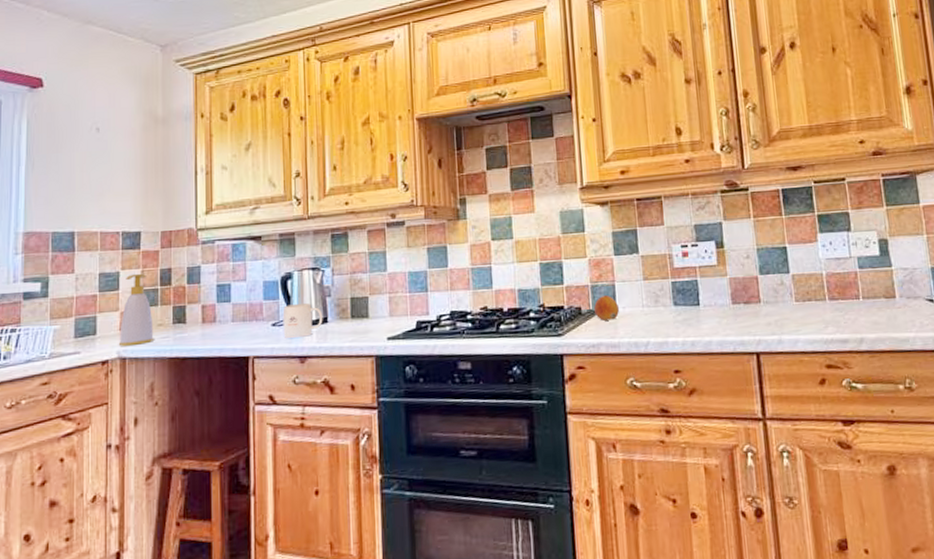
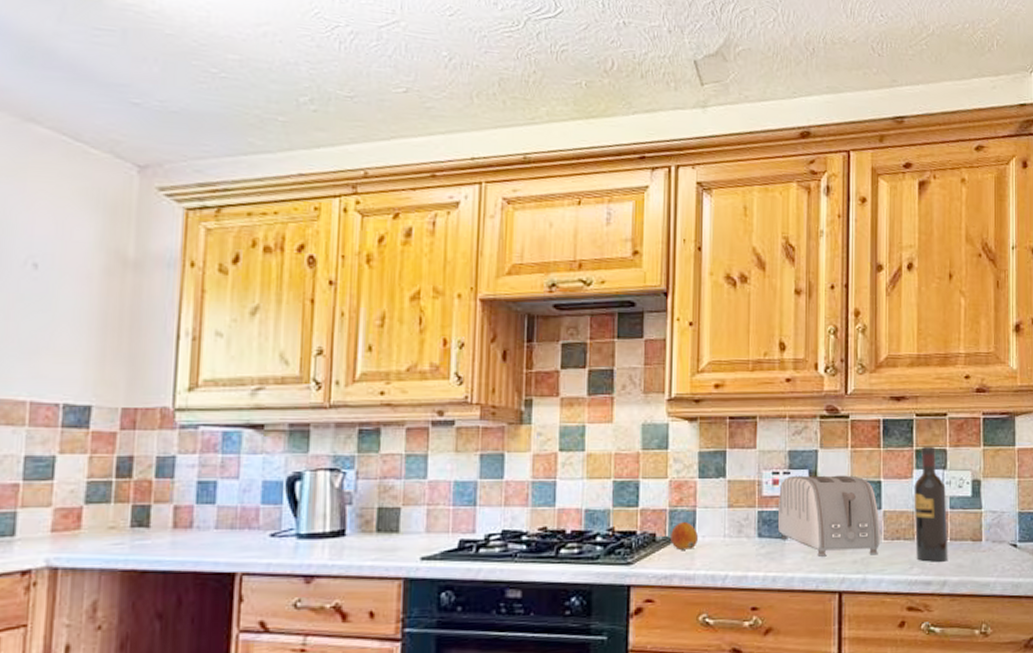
soap bottle: present [118,273,154,347] -> none [47,460,102,554]
mug: present [282,303,323,339] -> none [284,511,340,554]
toaster: none [689,243,793,321] -> present [777,475,881,557]
wine bottle: none [819,210,863,321] -> present [914,446,948,562]

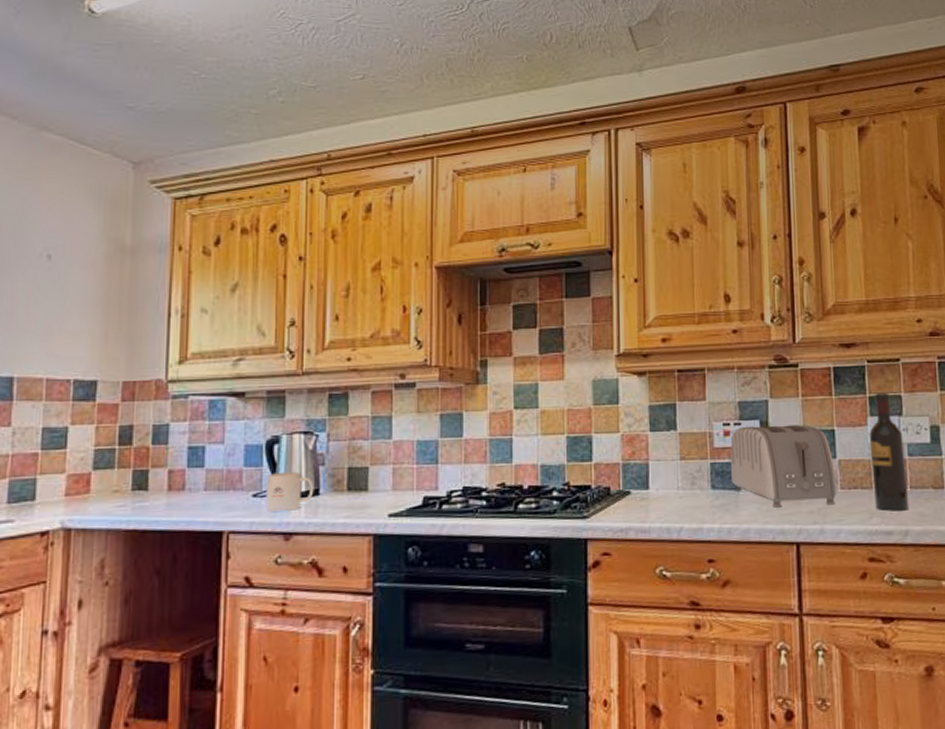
mug: none [284,511,340,554] -> present [265,472,314,513]
fruit: present [671,521,698,550] -> none [625,474,651,503]

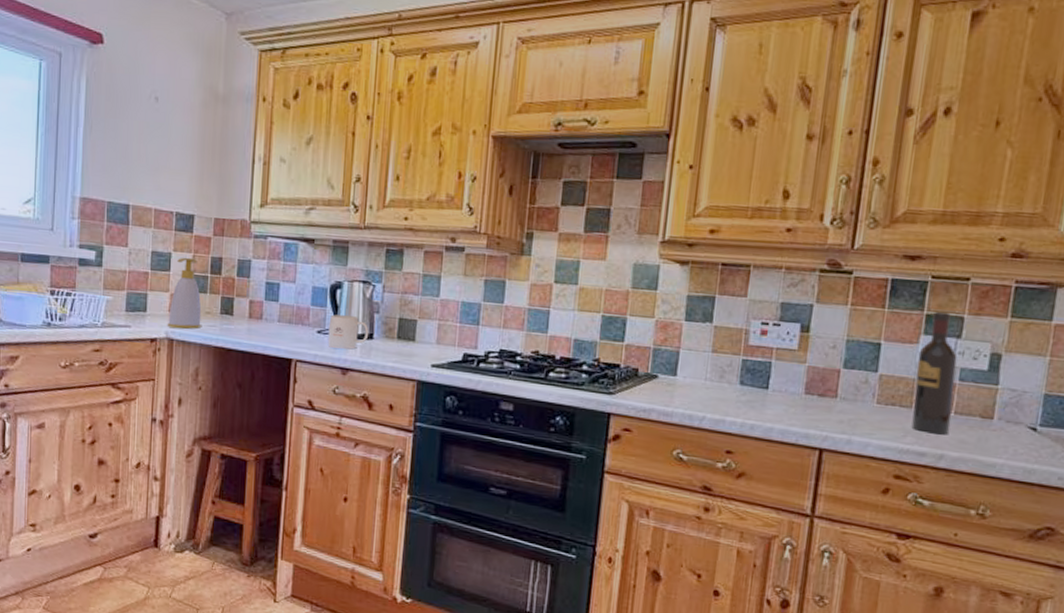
soap bottle: none [62,429,108,516] -> present [167,257,202,330]
toaster: present [730,424,838,507] -> none [761,328,875,418]

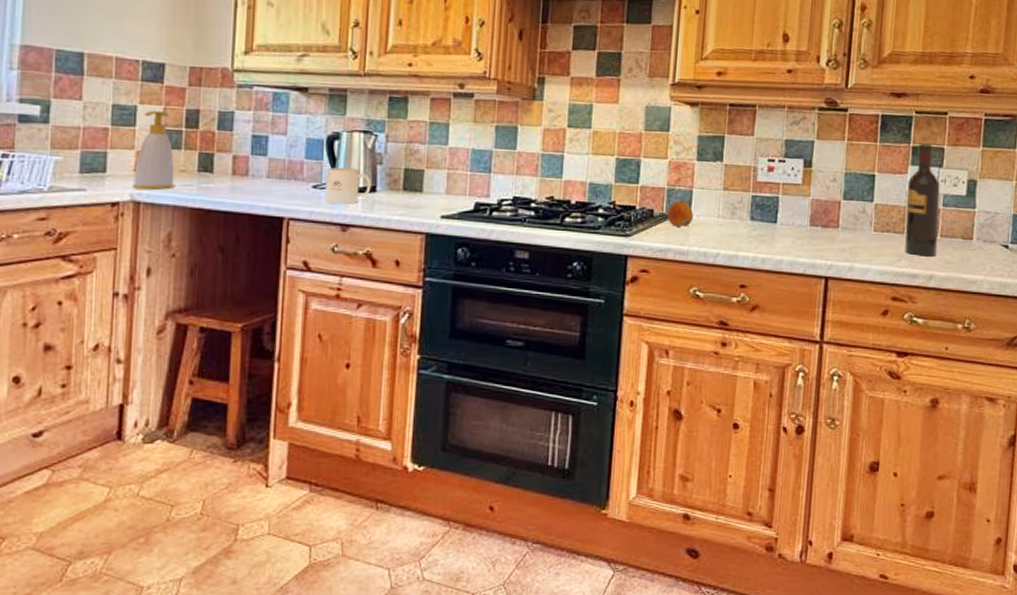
fruit: none [652,360,679,388] -> present [667,200,693,227]

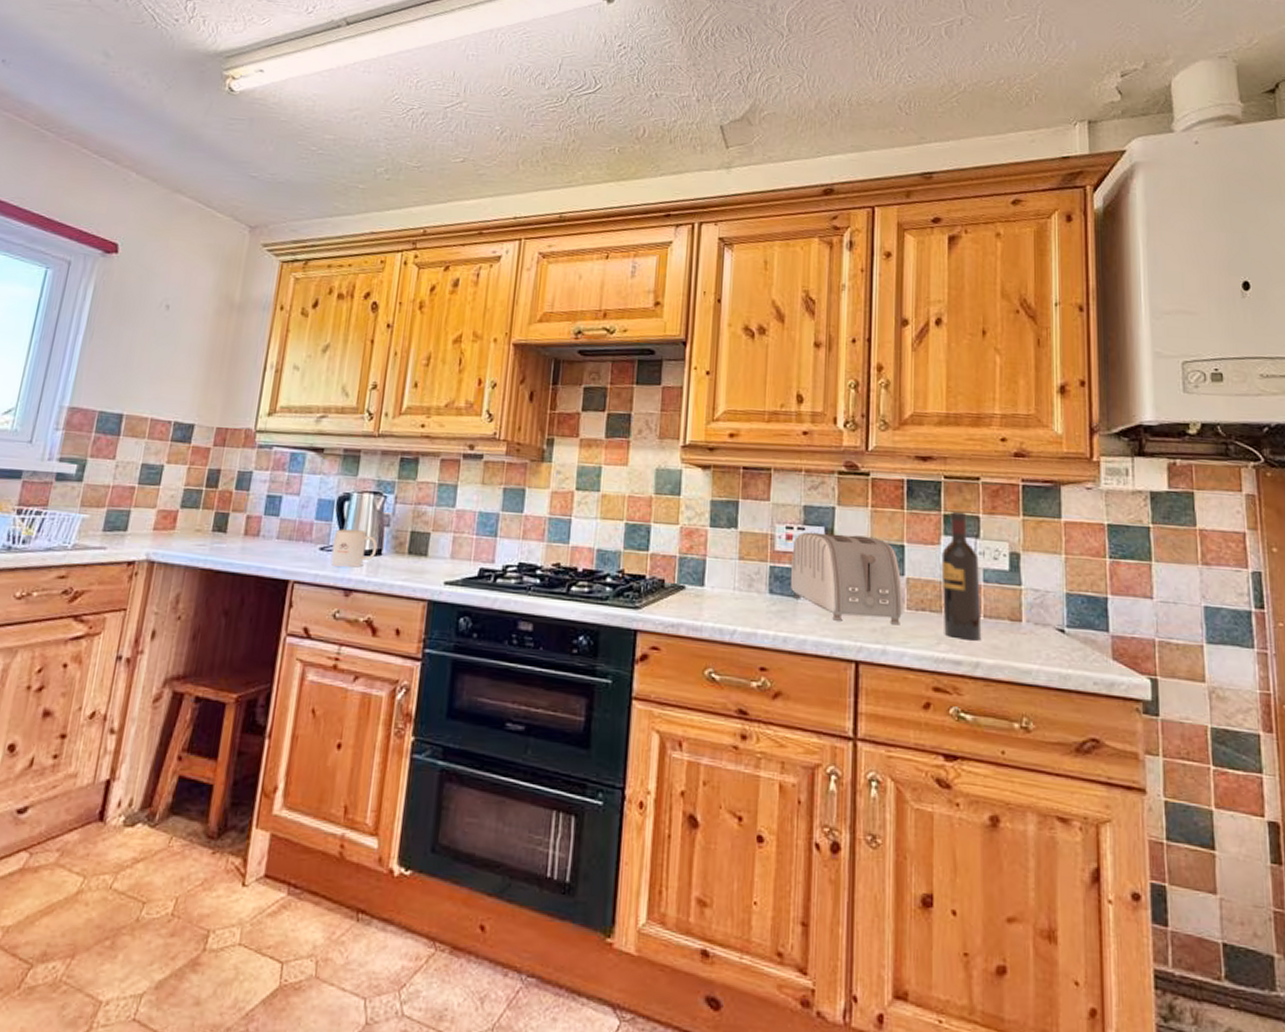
soap bottle: present [132,110,175,191] -> none [149,469,192,550]
fruit: present [667,200,693,227] -> none [679,569,707,600]
toaster: none [770,164,871,245] -> present [790,532,904,625]

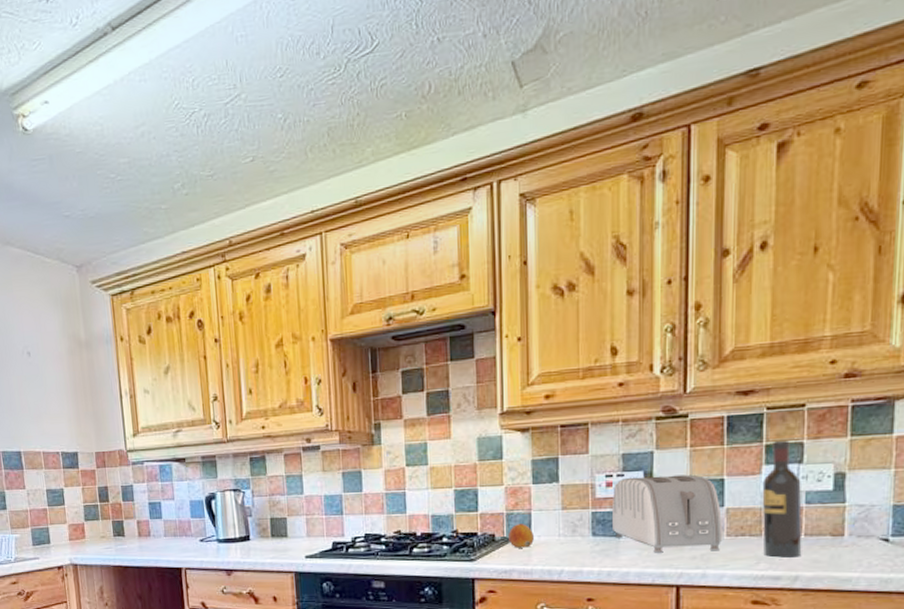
mug: present [330,529,378,569] -> none [209,522,246,554]
fruit: none [679,569,707,600] -> present [509,523,534,548]

